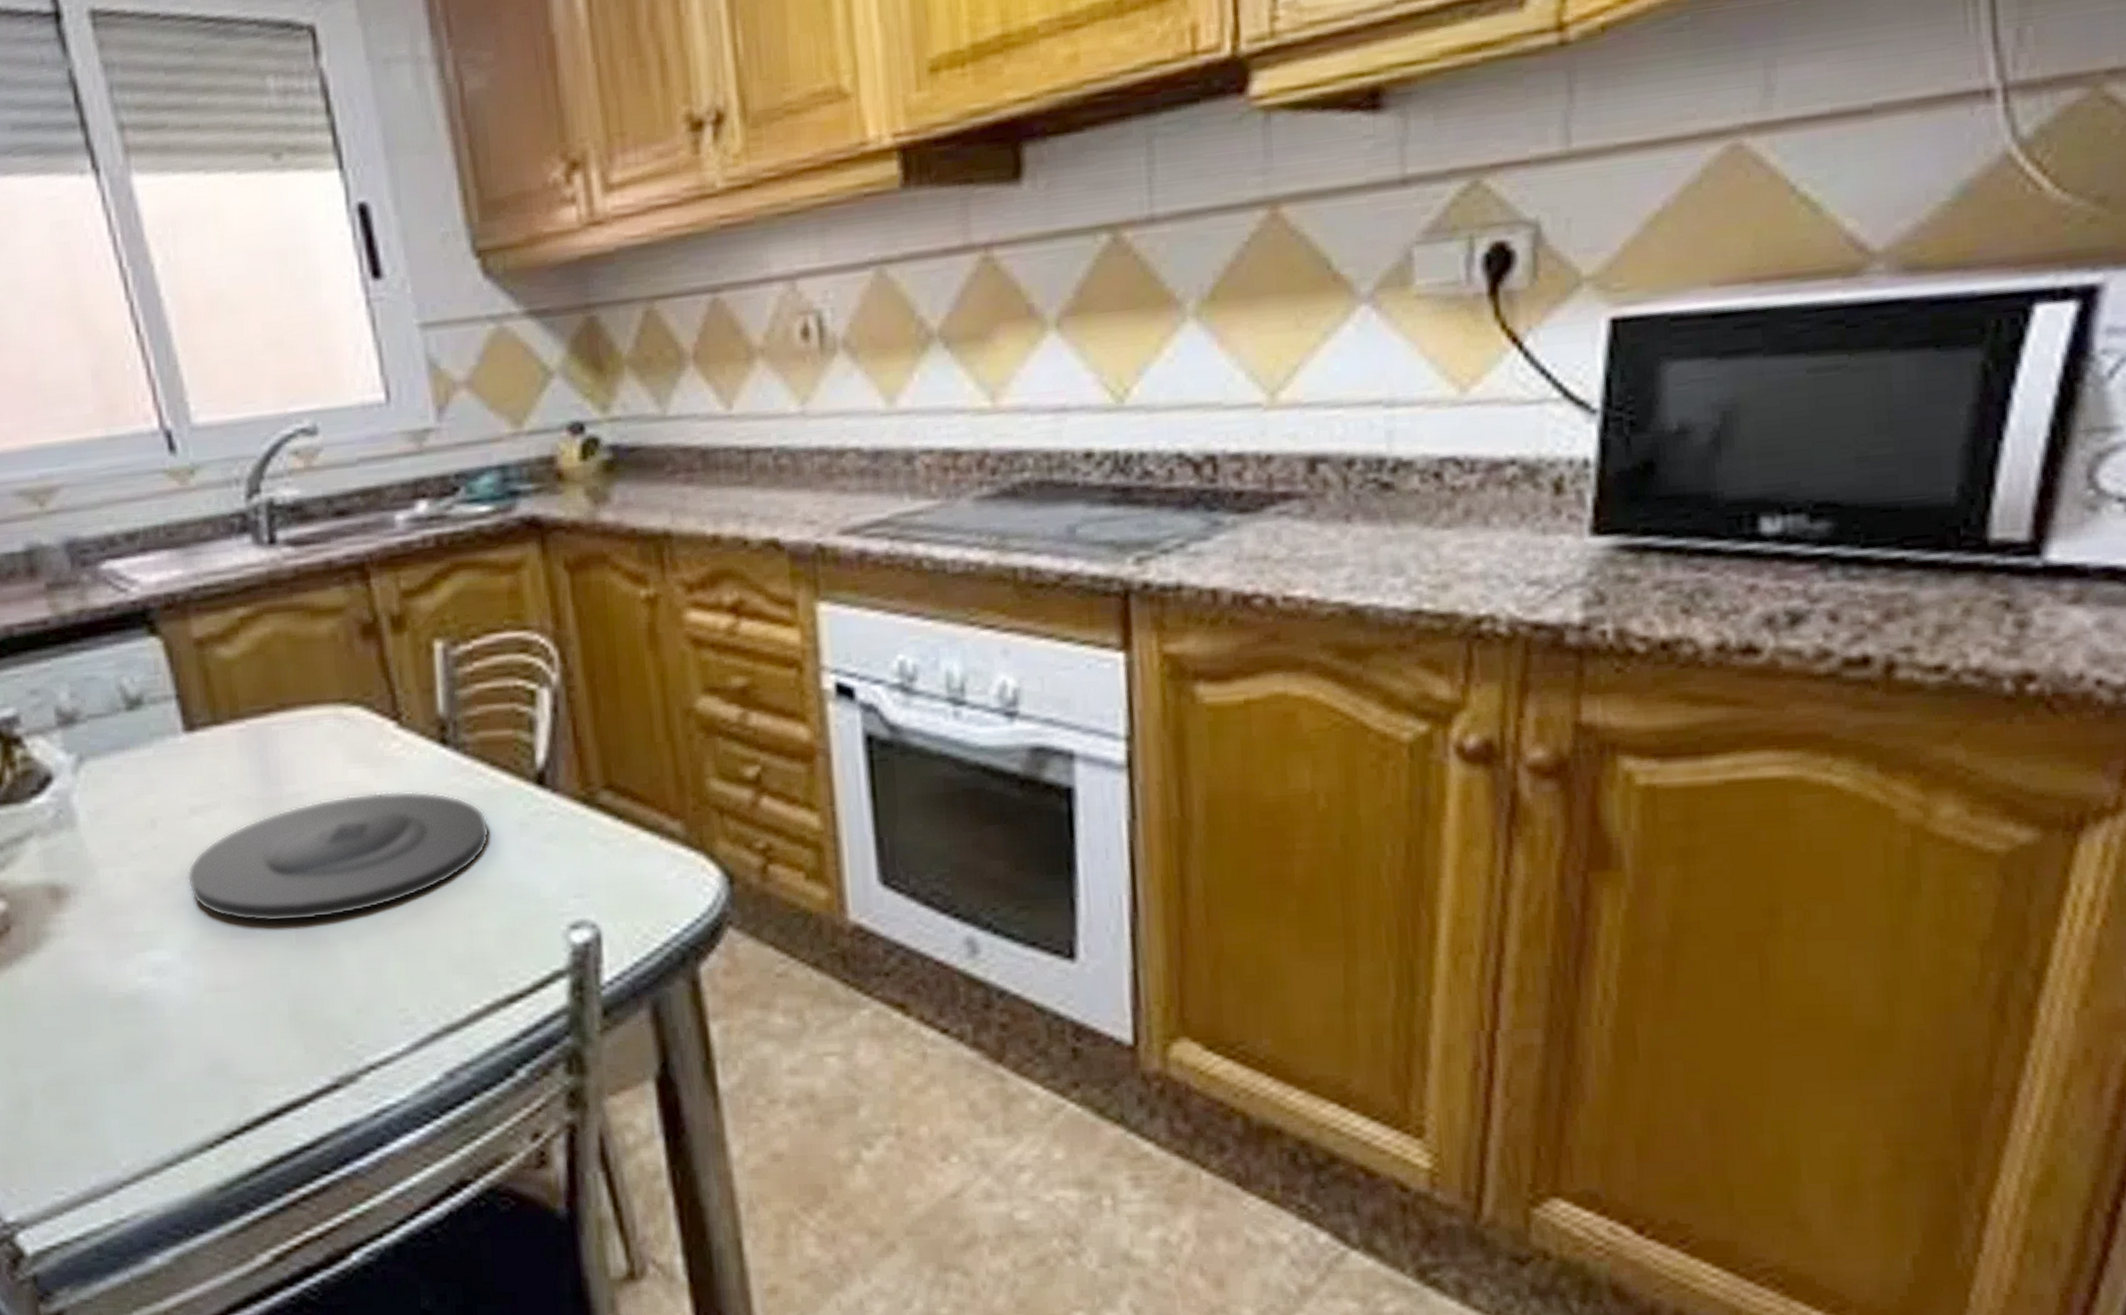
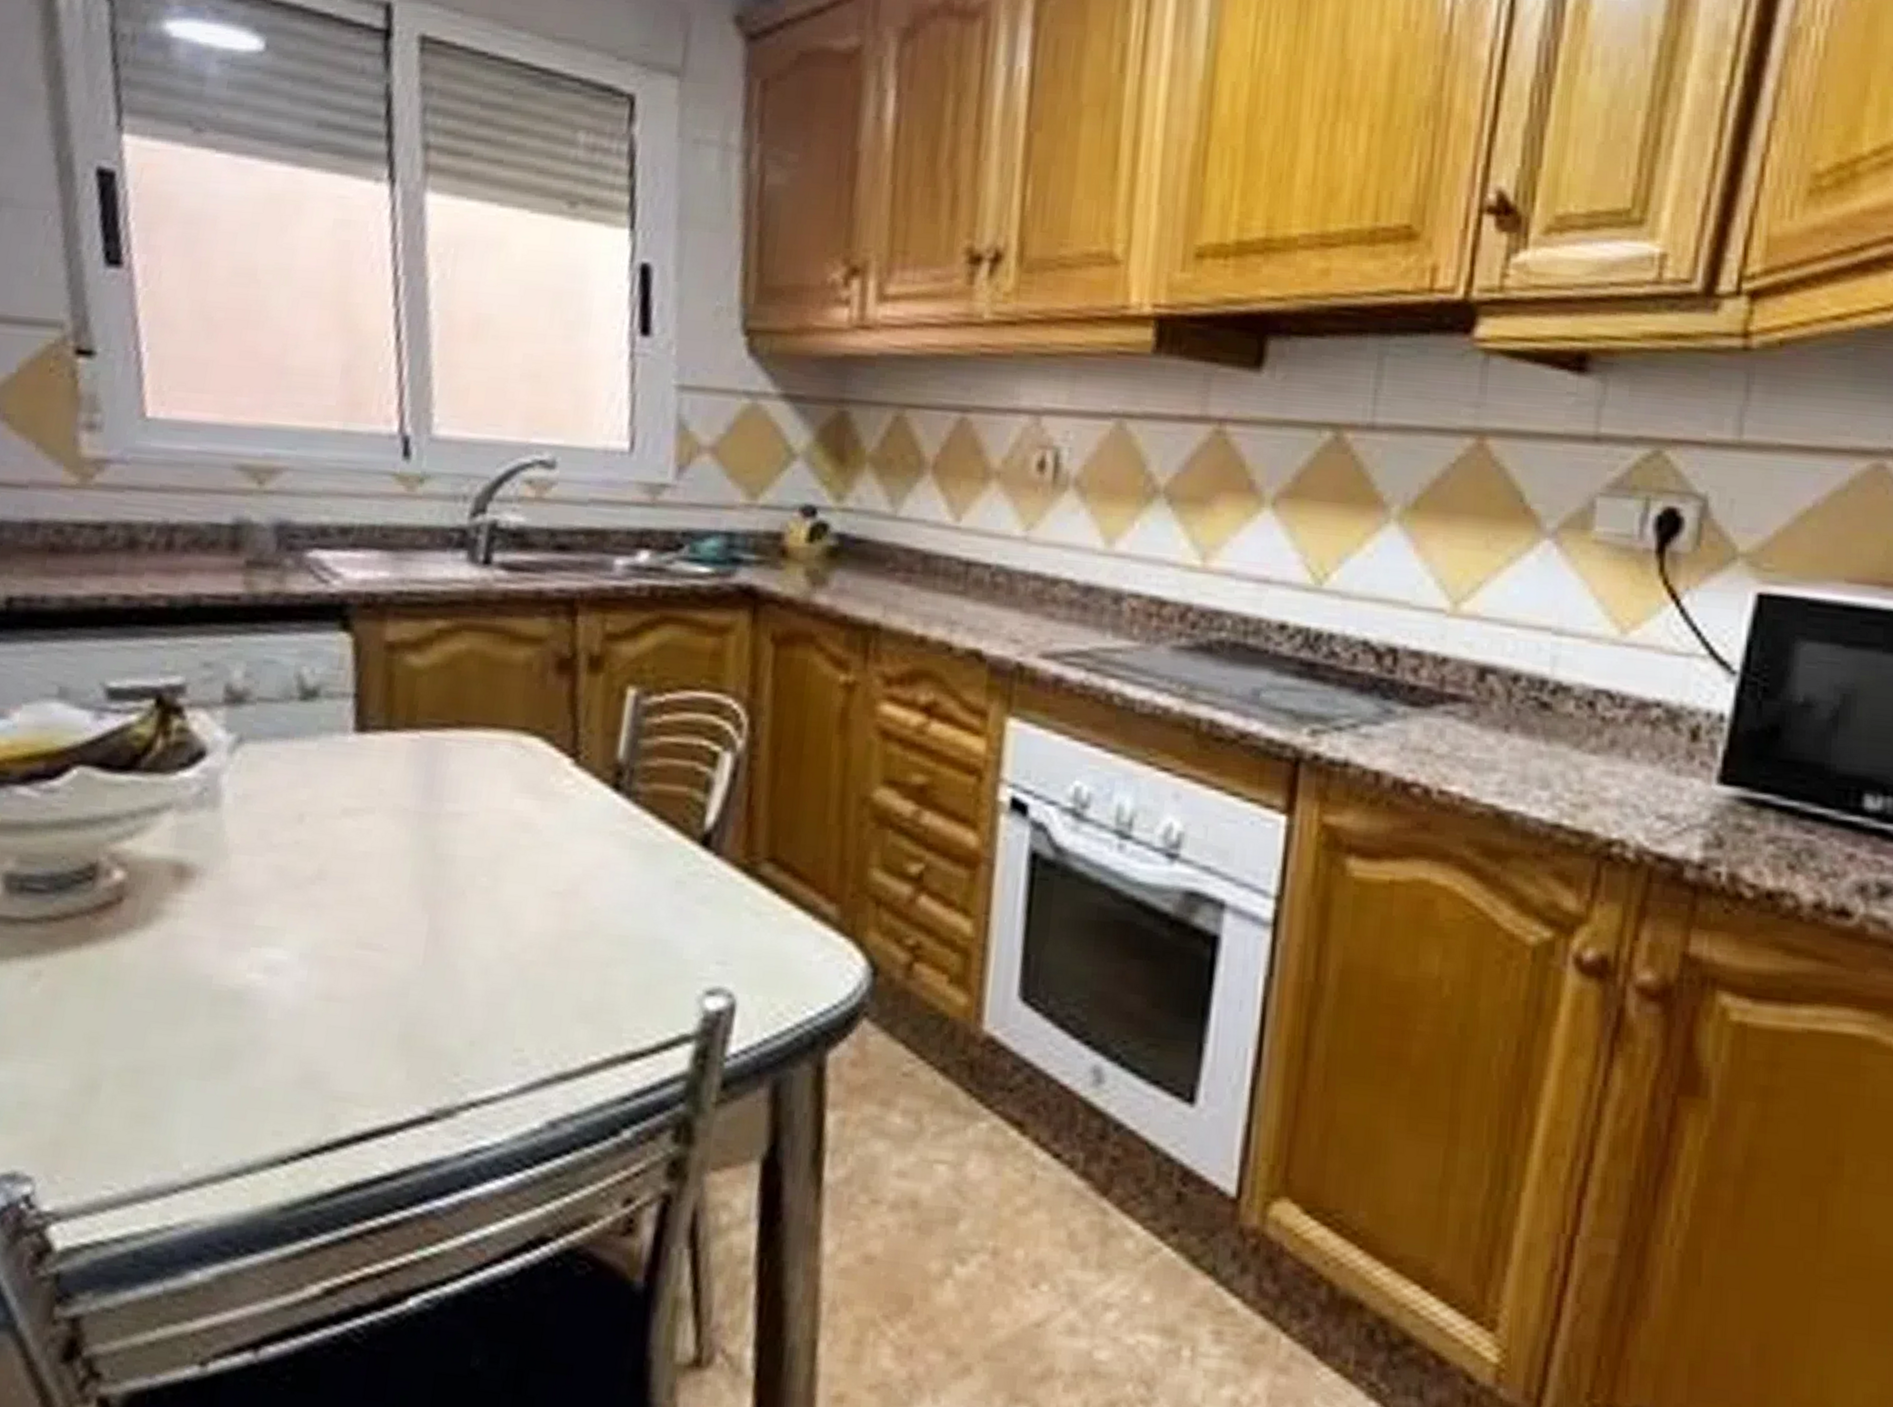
plate: present [186,790,490,923] -> none [322,823,646,944]

